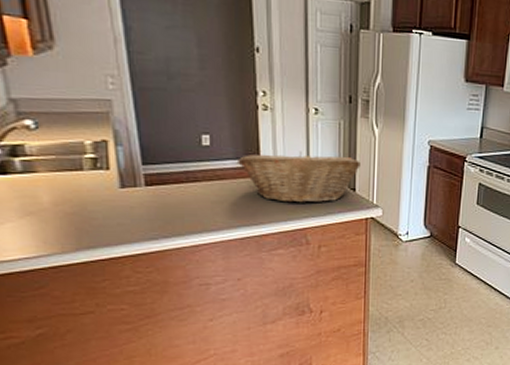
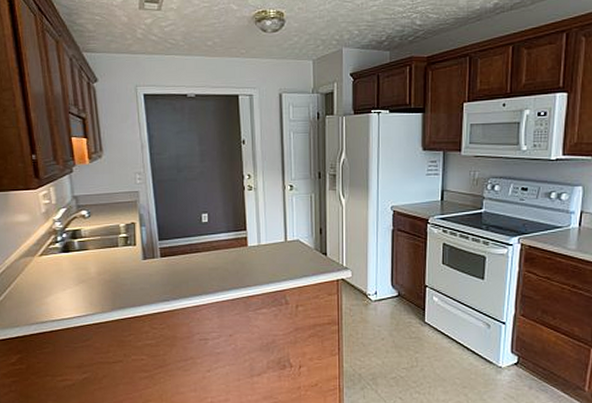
fruit basket: present [238,151,361,203] -> none [229,222,330,267]

